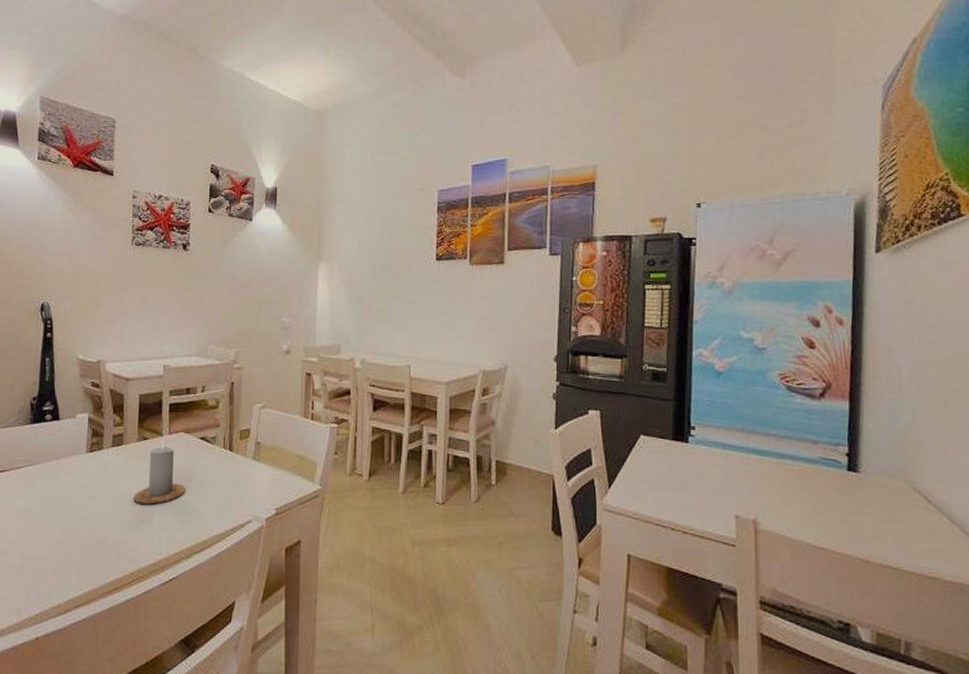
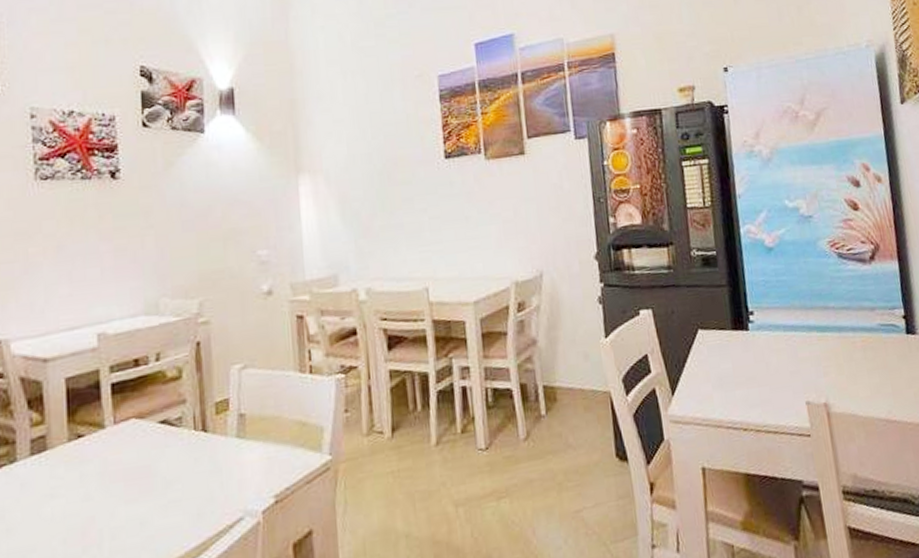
candle: present [133,439,186,505] -> none [69,432,146,526]

